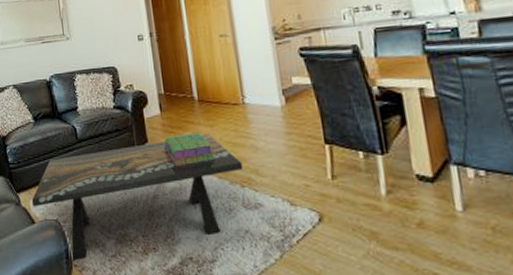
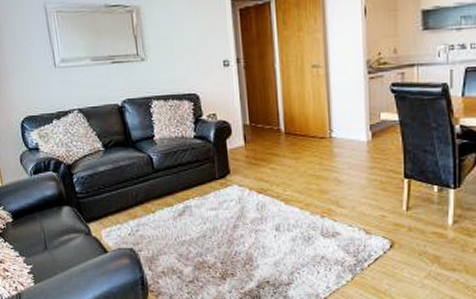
coffee table: present [31,134,243,262] -> none [103,167,325,288]
stack of books: present [163,132,216,167] -> none [246,164,299,198]

